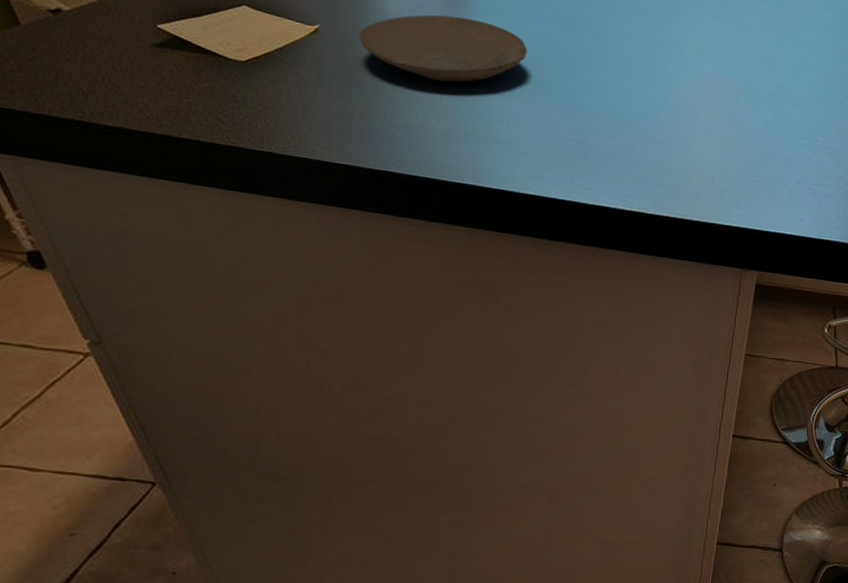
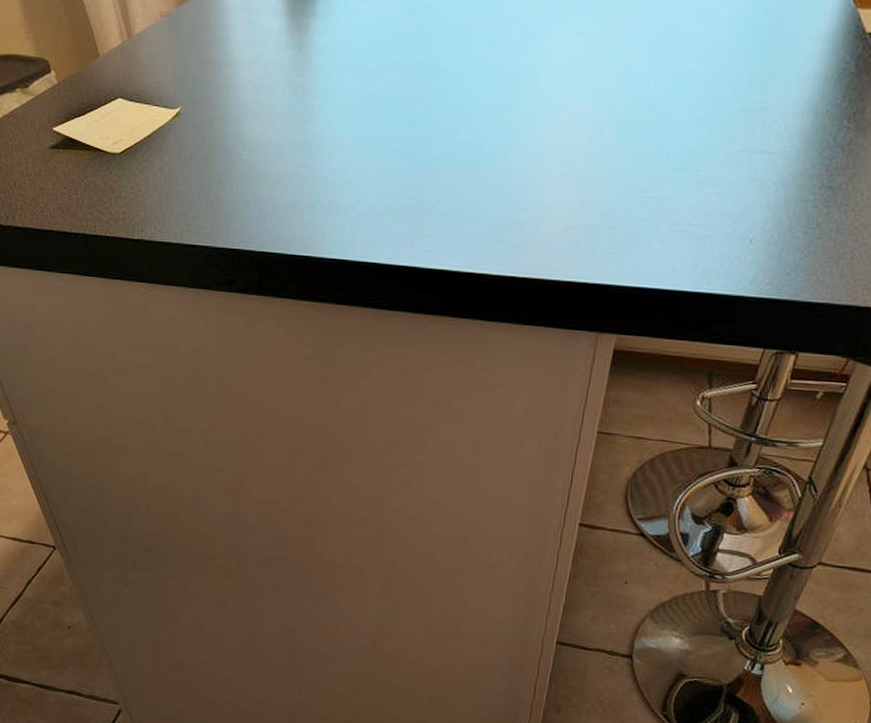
plate: present [358,14,527,83] -> none [214,78,371,150]

